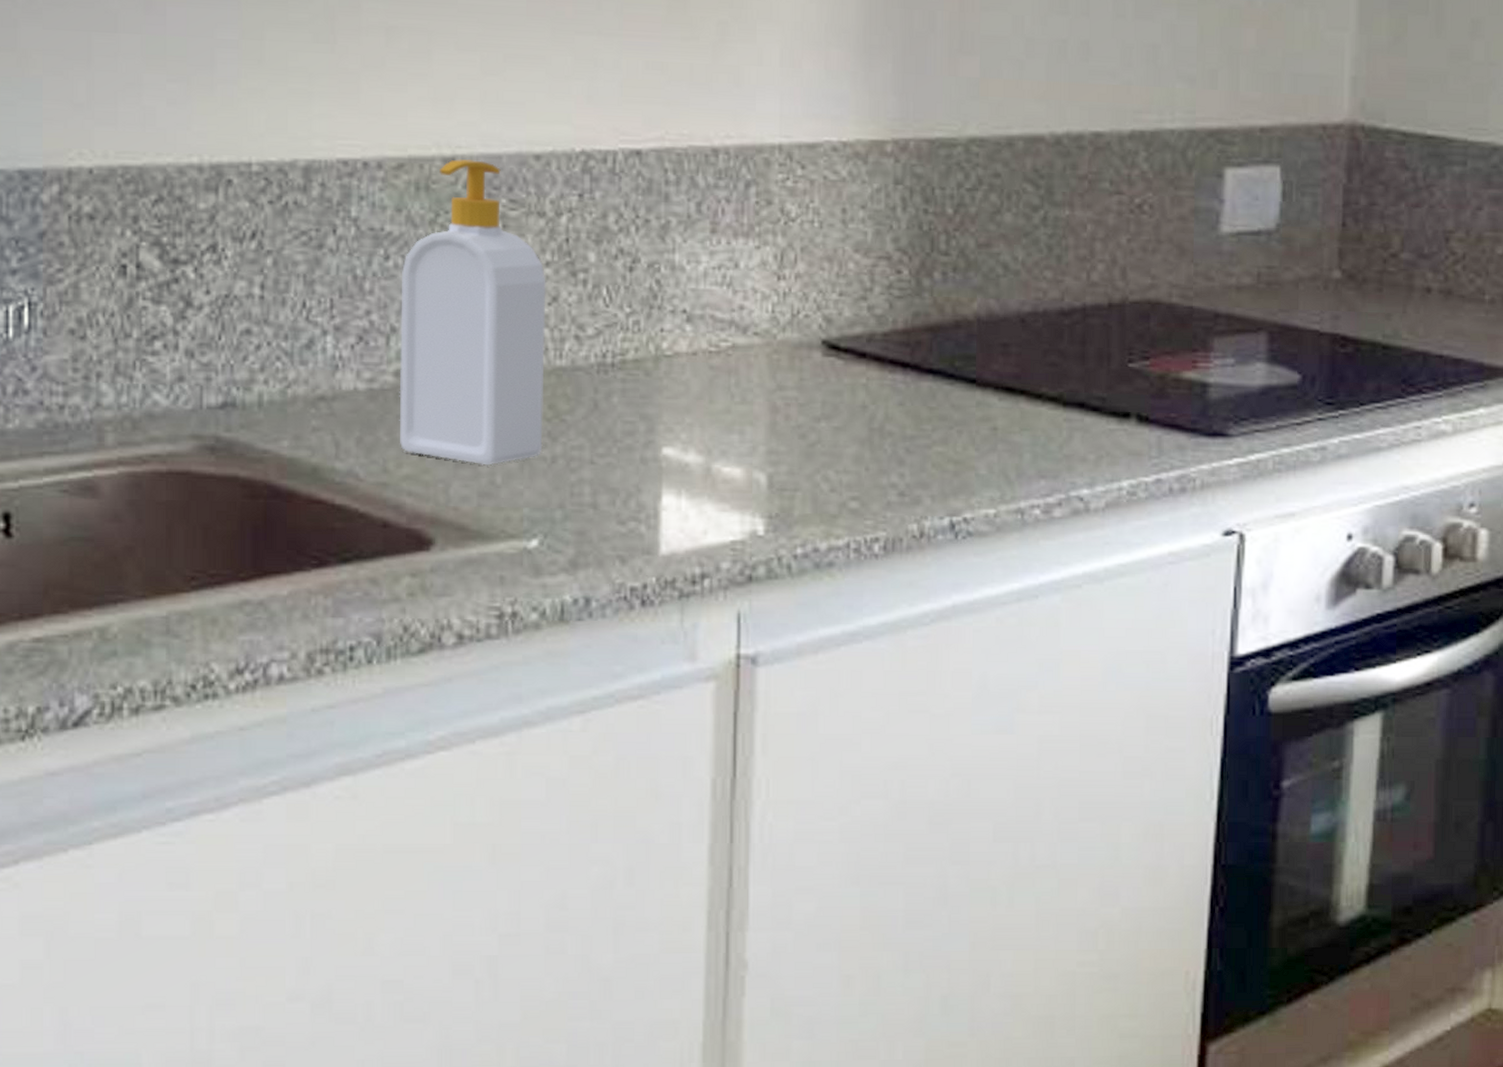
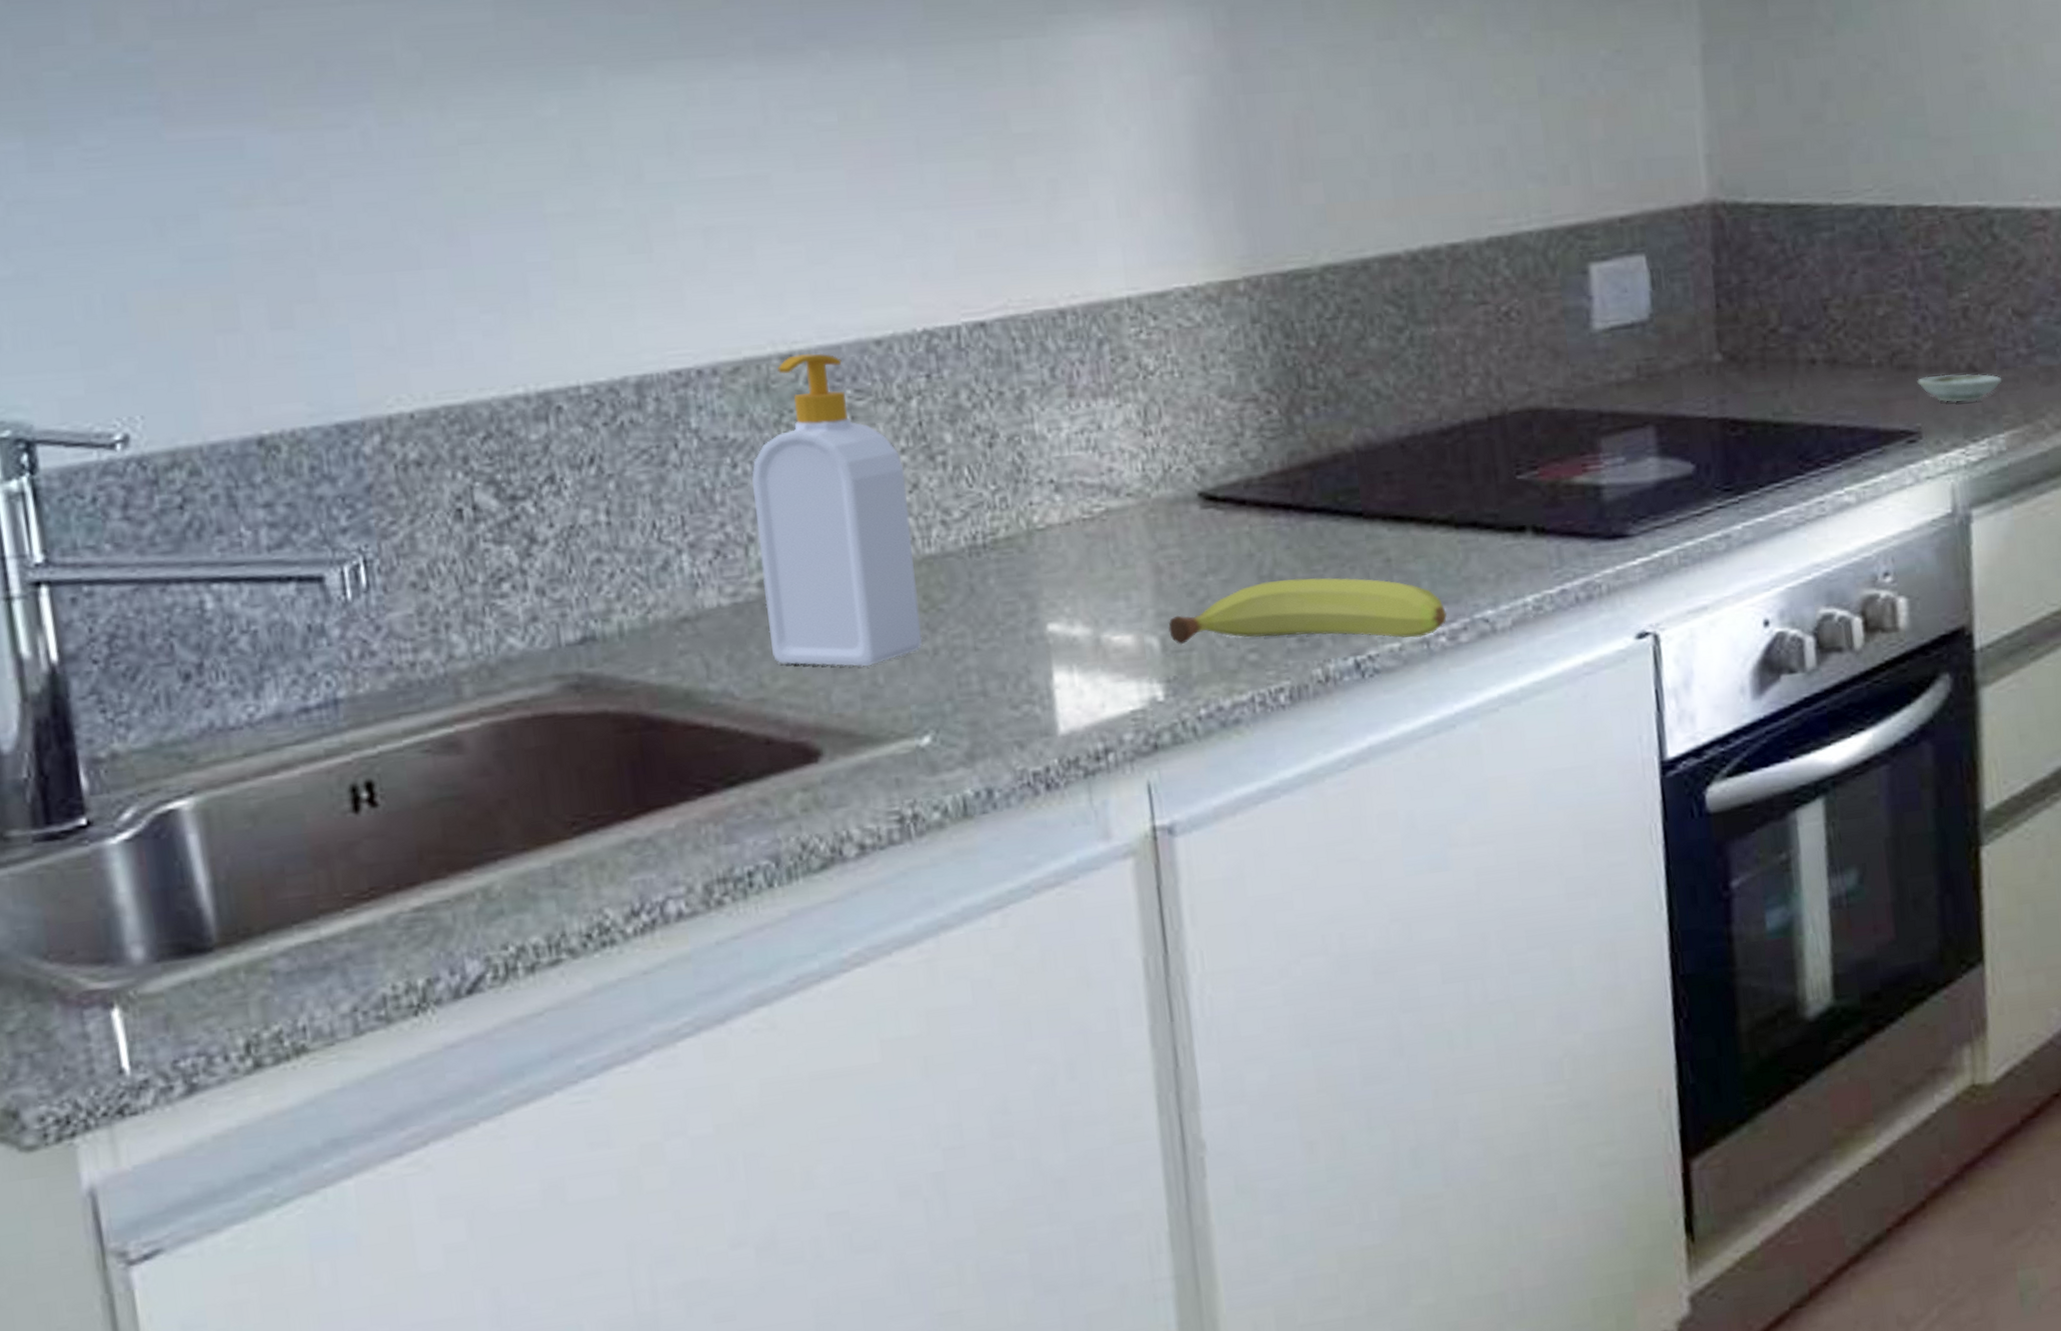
fruit: none [777,433,1045,508] -> present [1168,577,1447,645]

